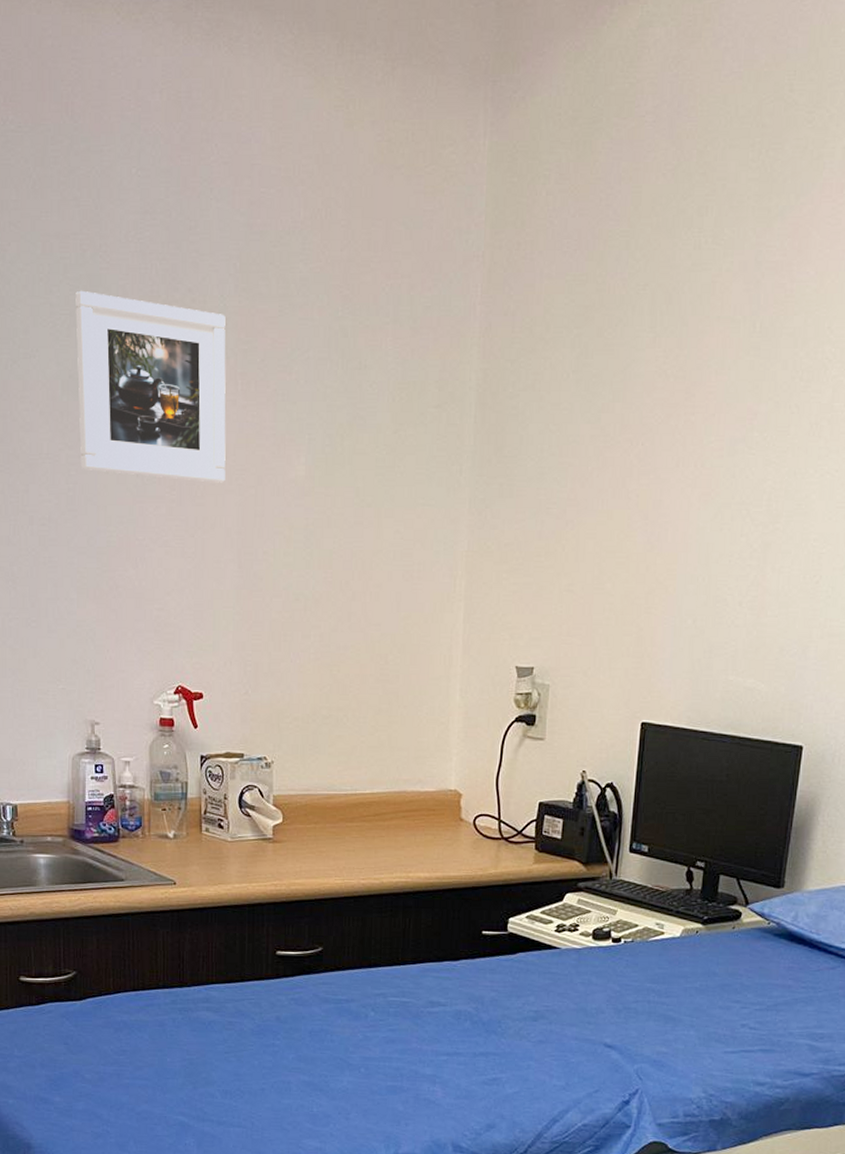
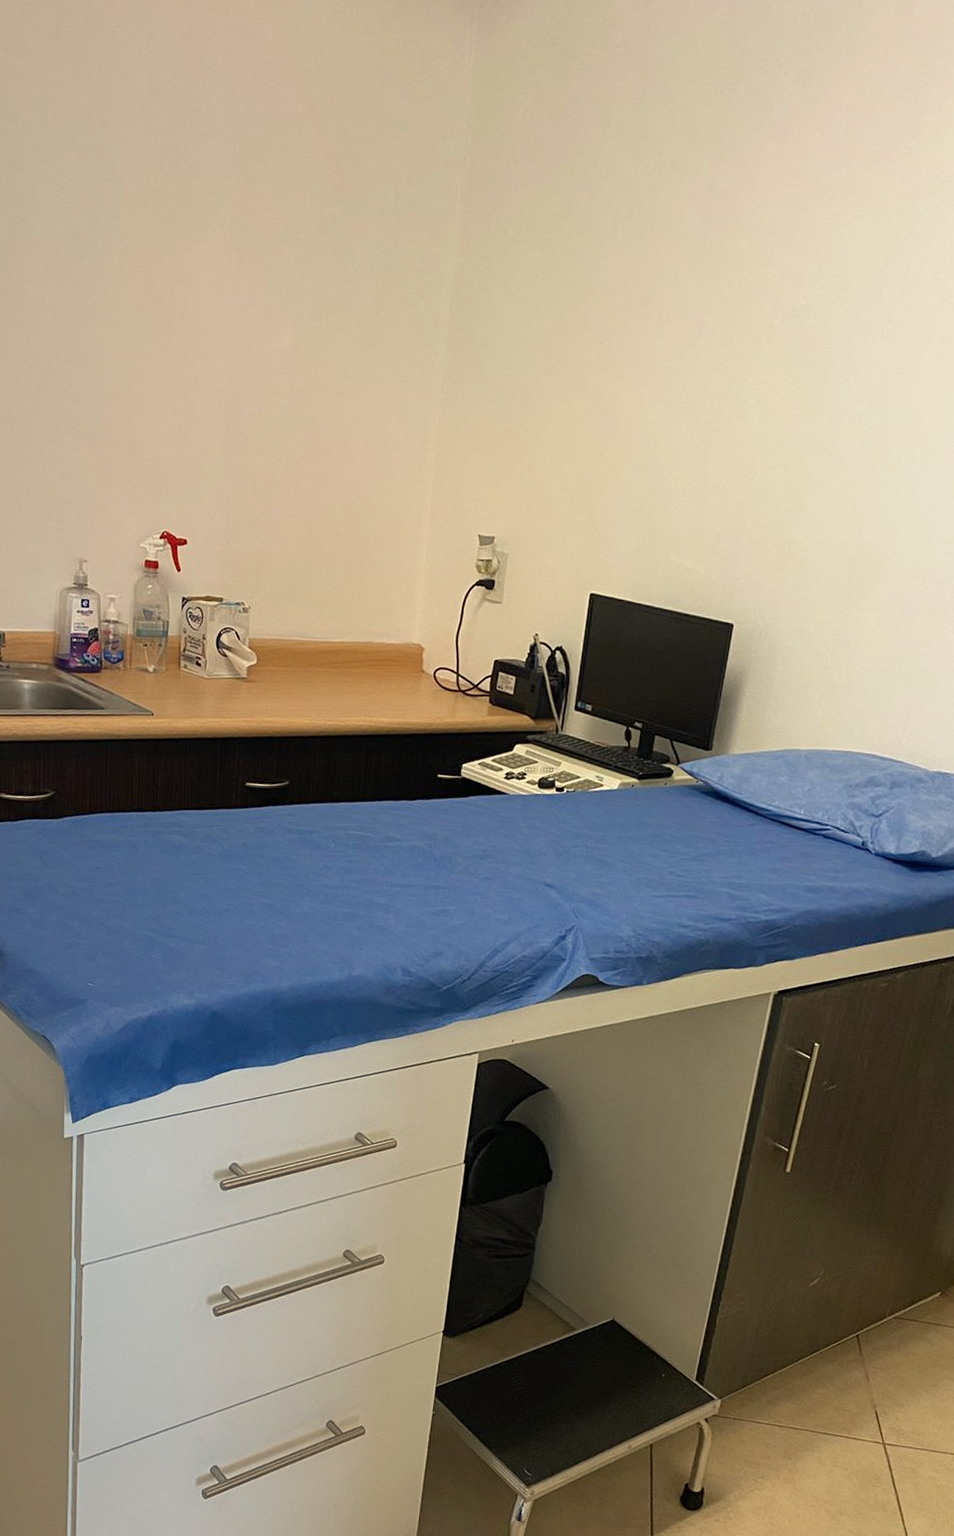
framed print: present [75,290,226,483] -> none [80,158,224,347]

